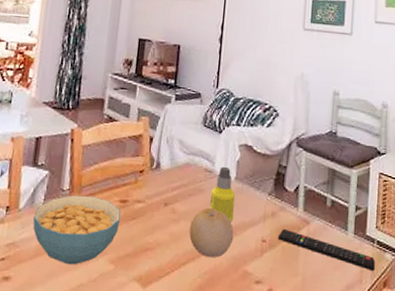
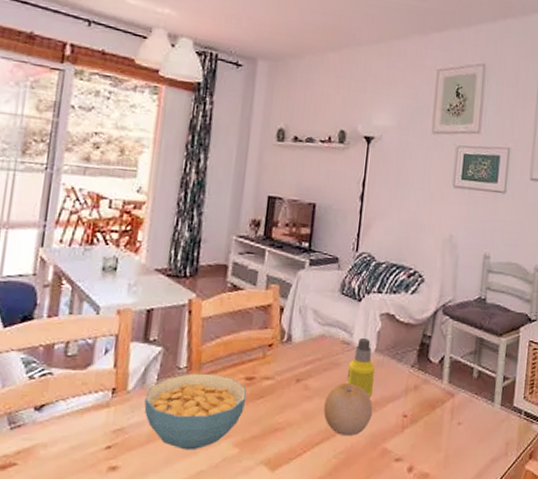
remote control: present [277,228,375,272] -> none [420,402,522,444]

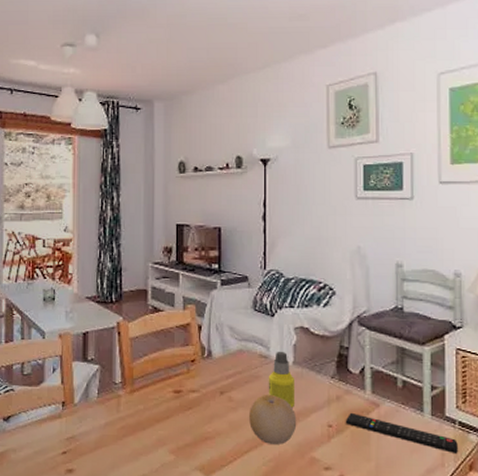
cereal bowl: present [144,373,247,450] -> none [90,387,177,456]
remote control: none [420,402,522,444] -> present [345,412,458,455]

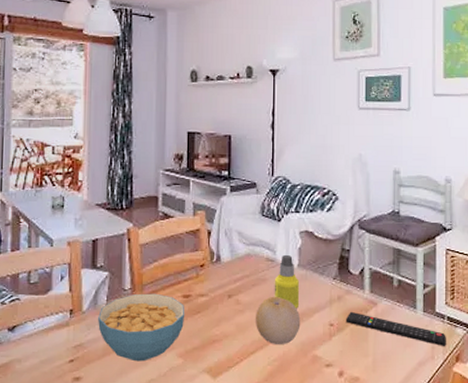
cereal bowl: none [90,387,177,456] -> present [98,293,185,362]

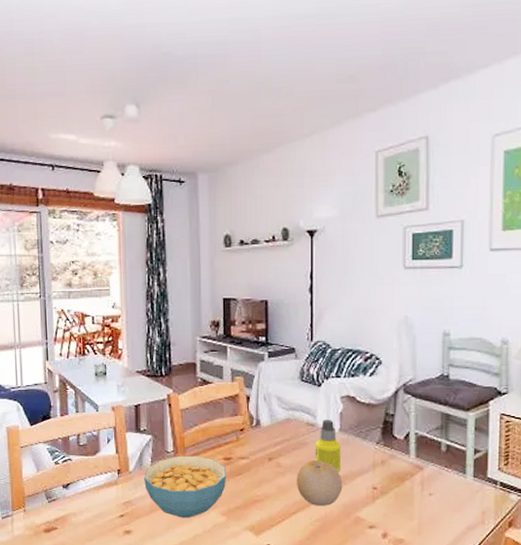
remote control: present [345,311,446,347] -> none [389,475,498,513]

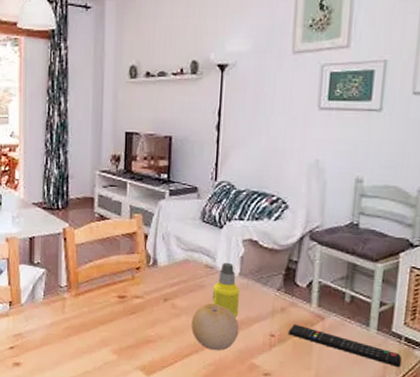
cereal bowl: present [144,455,227,518] -> none [36,291,120,354]
remote control: none [389,475,498,513] -> present [288,323,402,368]

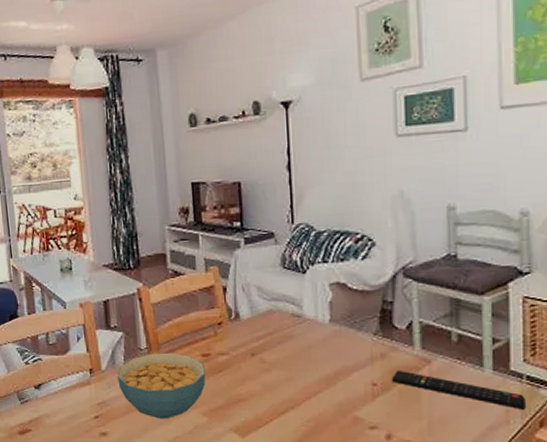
cereal bowl: none [36,291,120,354] -> present [117,352,206,419]
fruit: present [191,302,239,350] -> none [283,354,337,405]
bottle: present [212,262,240,317] -> none [302,309,334,367]

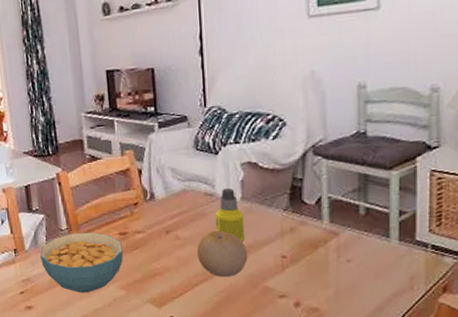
fruit: none [283,354,337,405] -> present [196,230,248,277]
bottle: none [302,309,334,367] -> present [215,188,246,242]
remote control: present [391,370,526,411] -> none [300,242,430,278]

